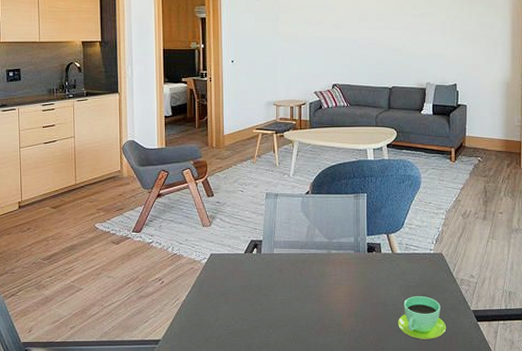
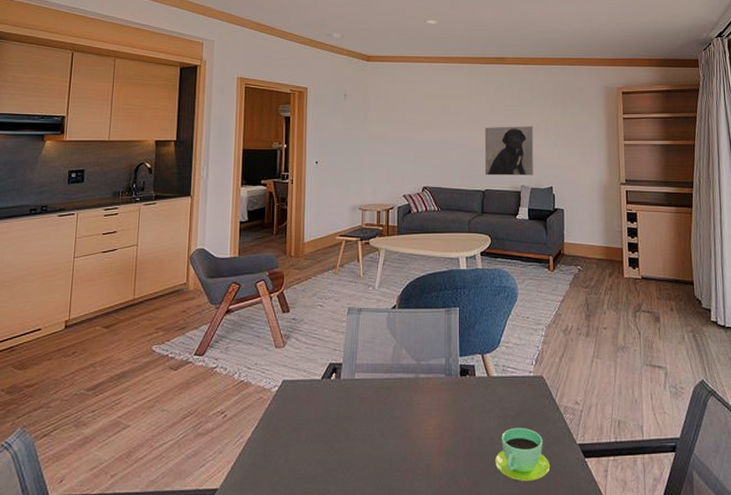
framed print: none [391,25,440,73] -> present [484,126,534,176]

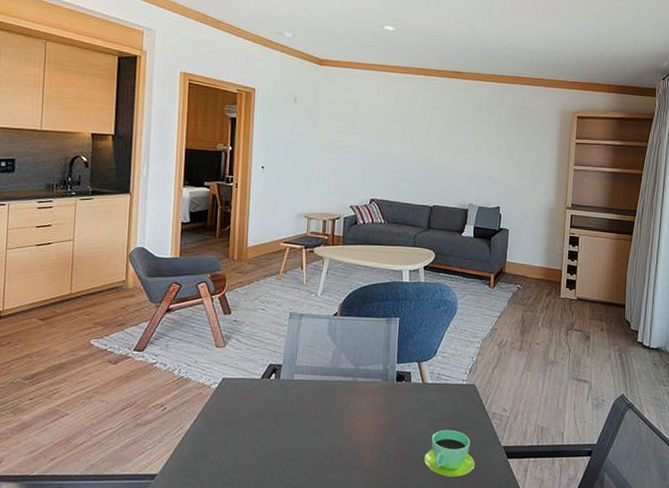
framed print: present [484,126,534,176] -> none [433,143,486,195]

